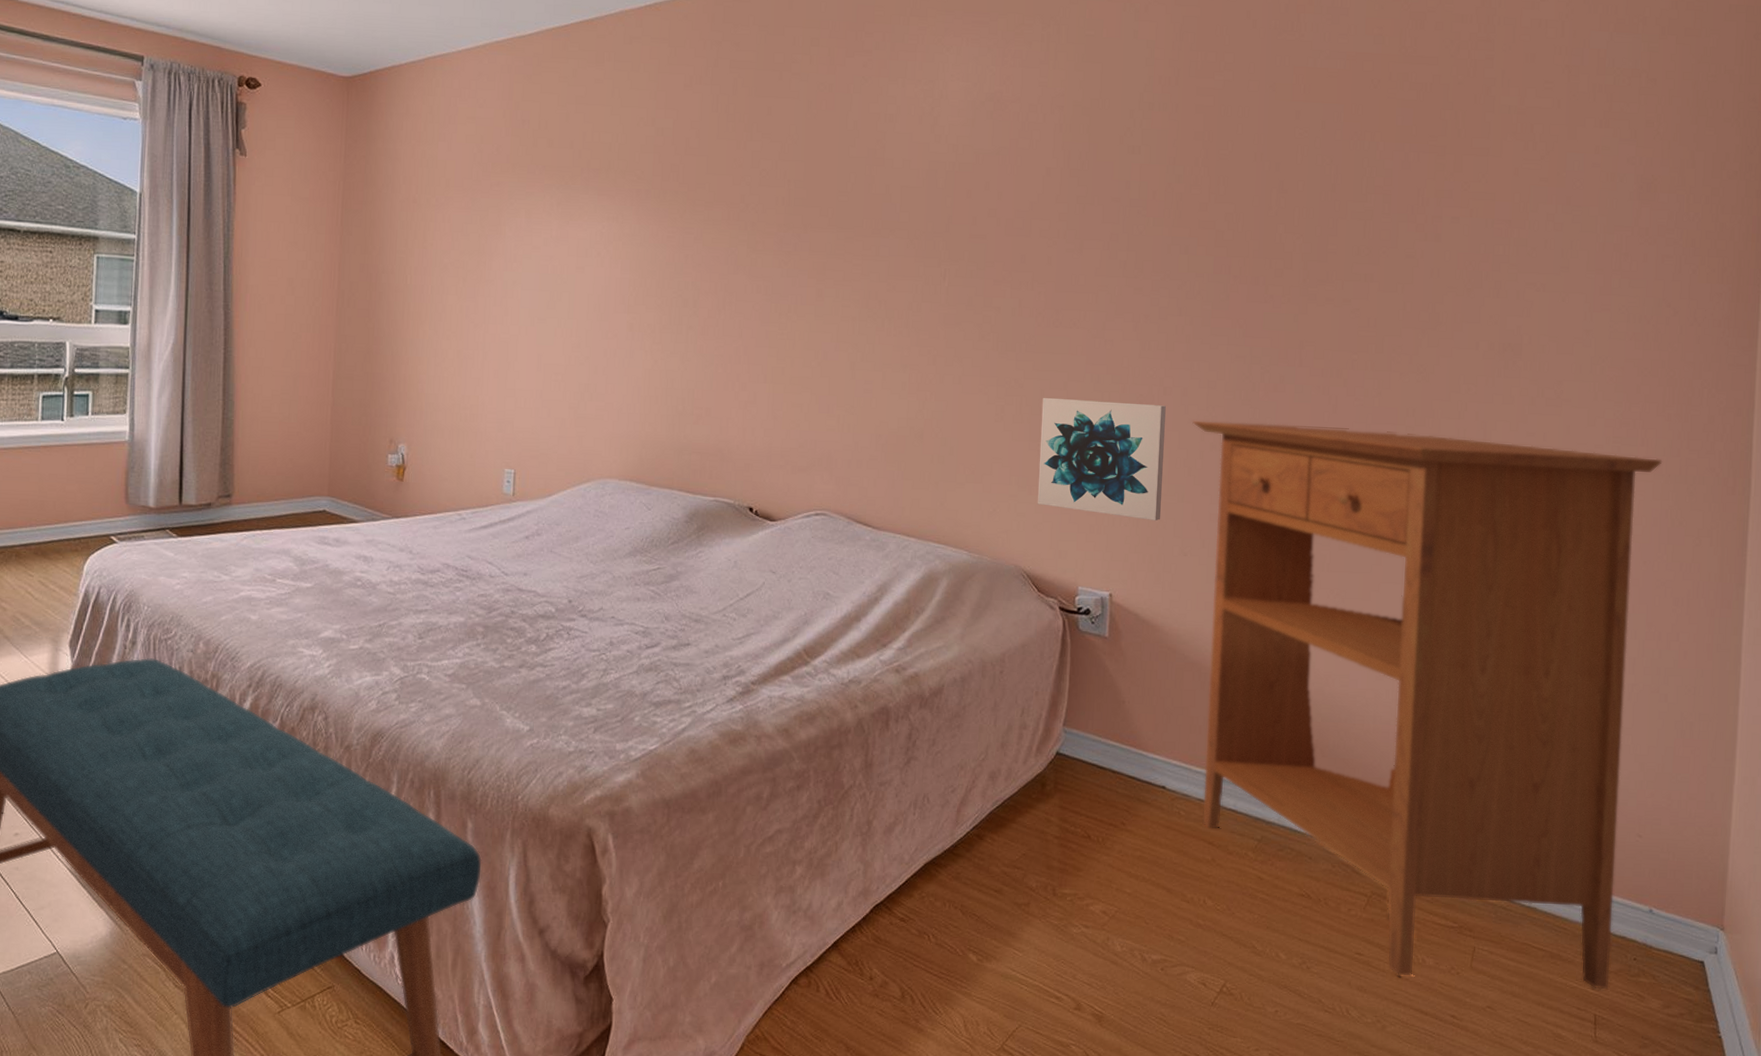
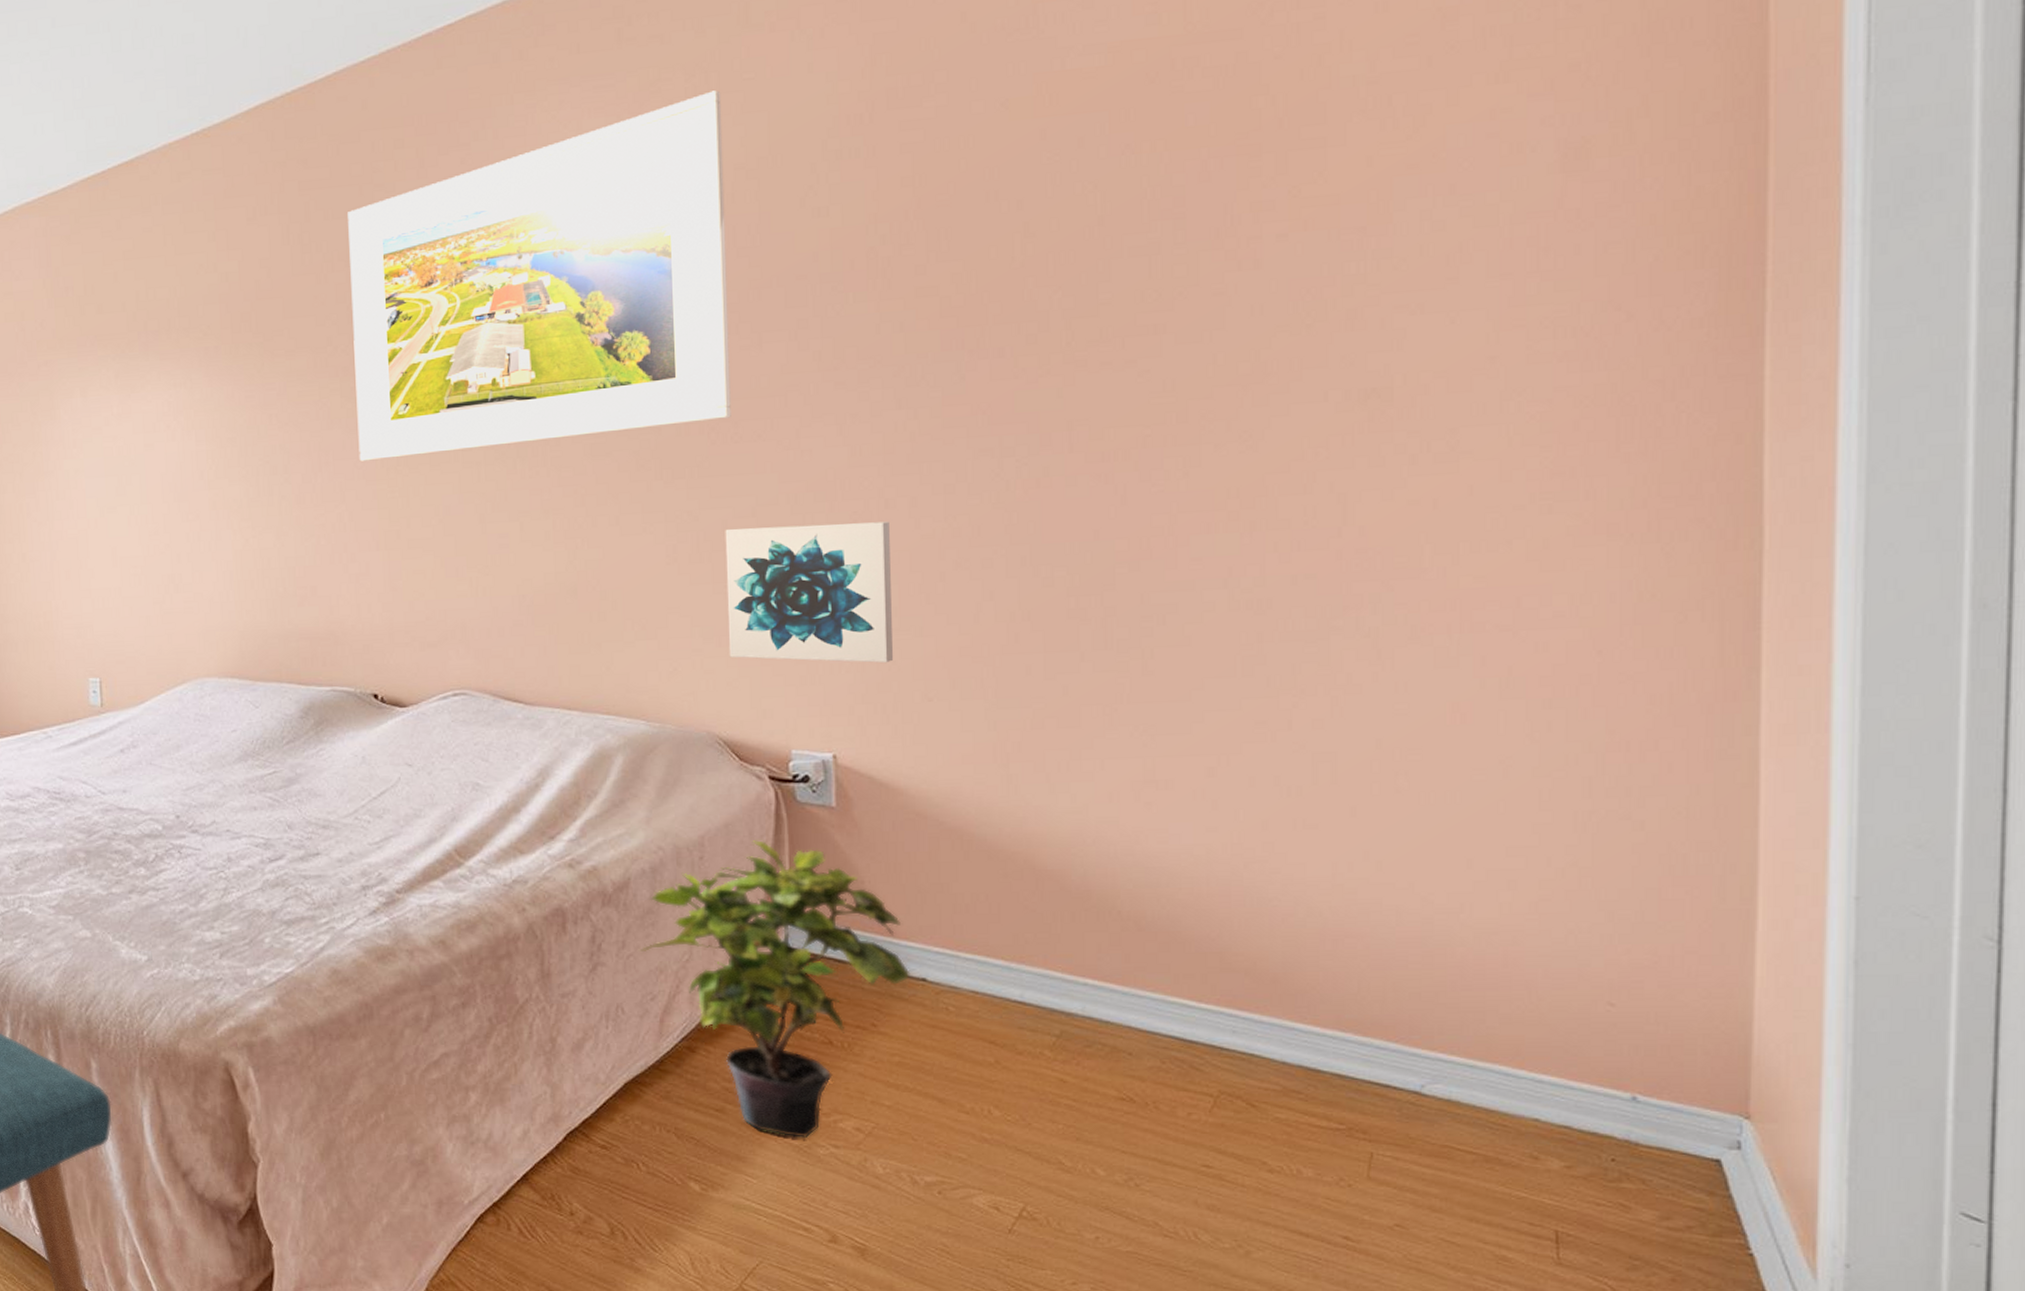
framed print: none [757,40,1068,307] -> present [348,90,731,462]
potted plant: none [945,660,1154,919] -> present [638,840,911,1139]
bookshelf: present [1192,420,1663,990] -> none [927,514,1620,1199]

